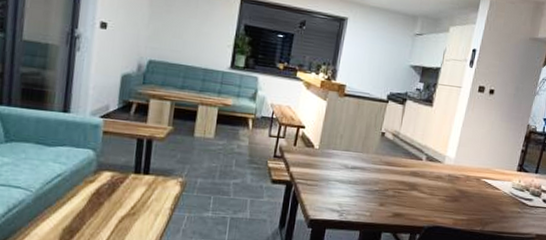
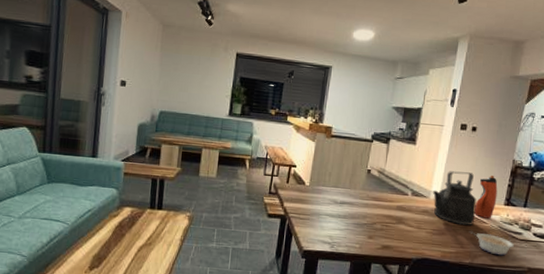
kettle: none [447,135,491,192] -> present [432,171,477,225]
legume: none [482,198,524,223] -> present [470,231,514,256]
water bottle: none [488,141,512,185] -> present [474,176,498,219]

